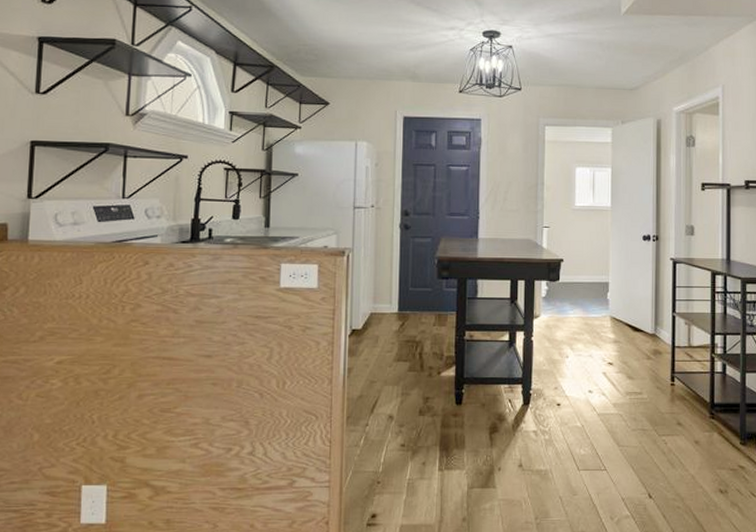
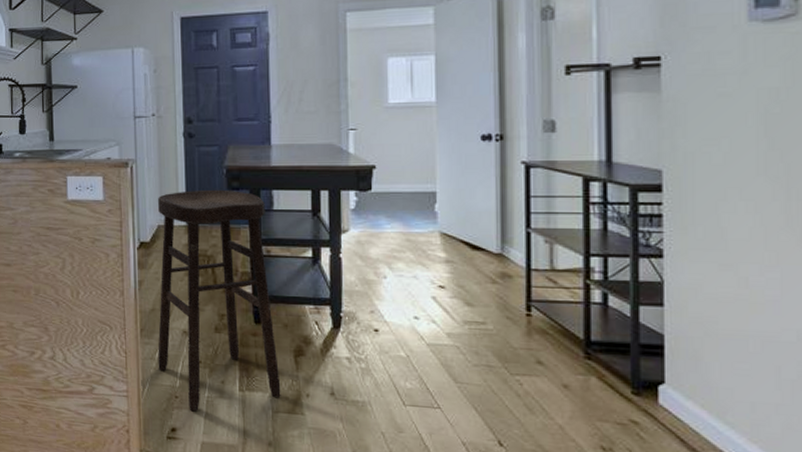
stool: none [362,278,476,496] -> present [158,189,281,412]

